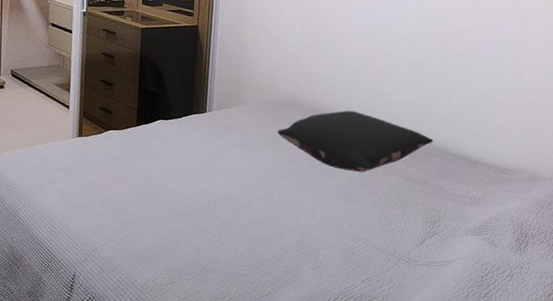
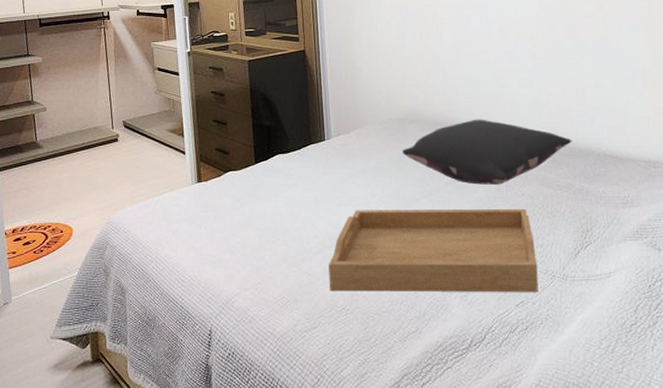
serving tray: none [193,180,387,271] -> present [329,208,538,292]

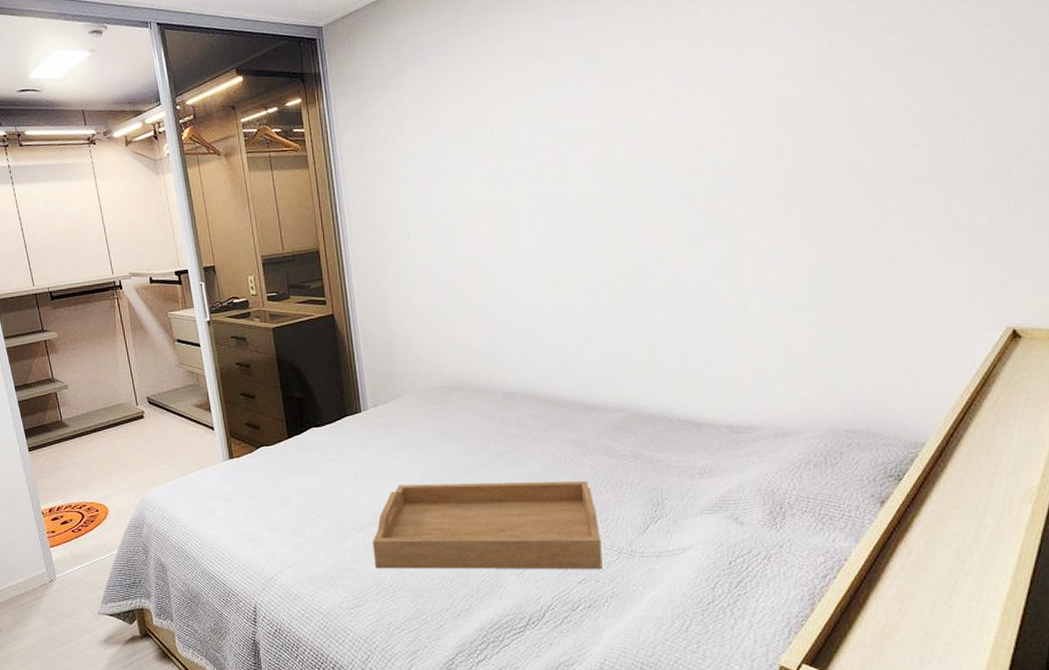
pillow: present [401,119,572,185] -> none [446,384,640,456]

